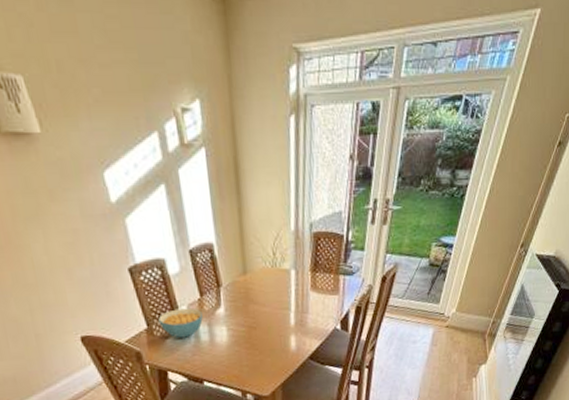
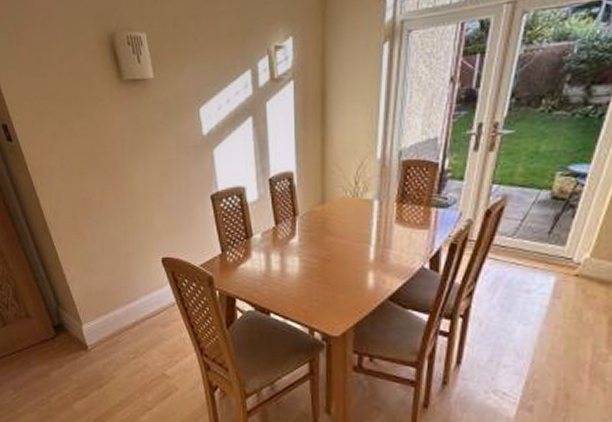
cereal bowl: present [158,308,203,338] -> none [233,236,275,266]

